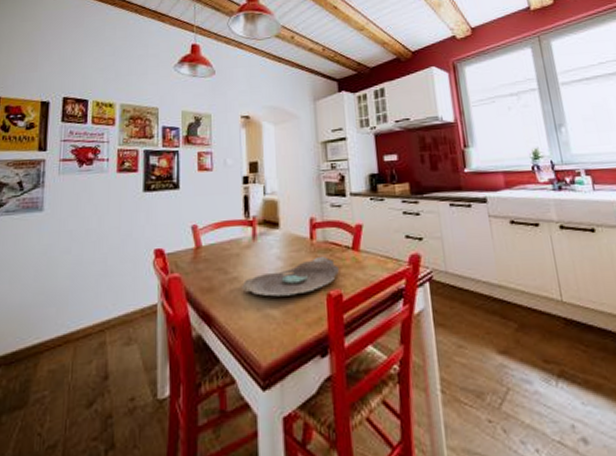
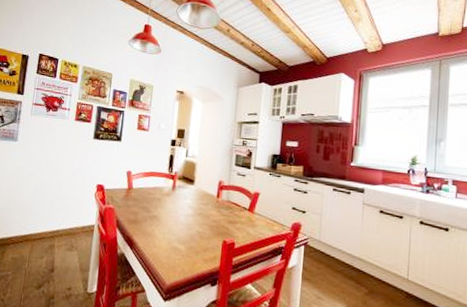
decorative bowl: present [242,255,339,297] -> none [159,211,235,237]

